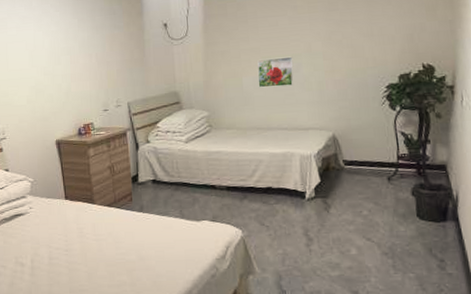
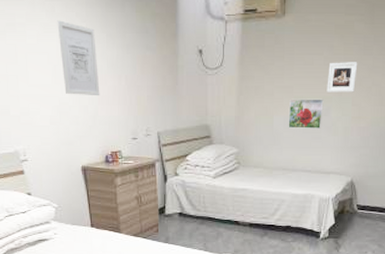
wall art: none [34,12,73,75] -> present [57,20,100,96]
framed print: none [294,18,325,50] -> present [326,62,358,92]

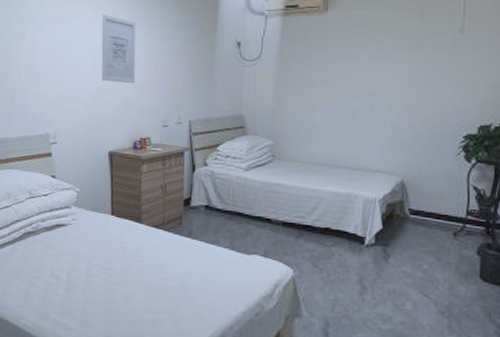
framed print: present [288,99,324,129] -> none [329,92,369,124]
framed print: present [326,62,358,92] -> none [372,56,407,87]

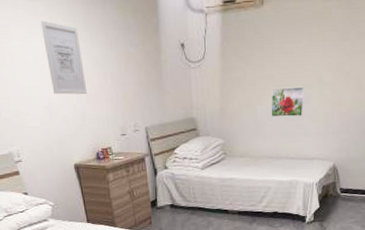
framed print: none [329,92,369,124] -> present [271,86,305,117]

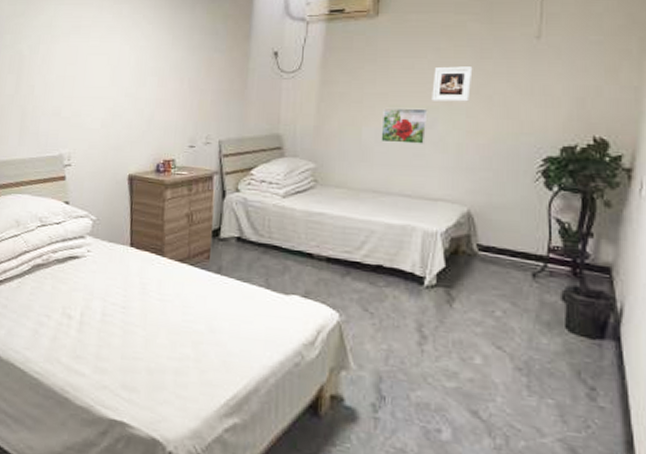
wall art: present [40,20,88,95] -> none [121,22,161,100]
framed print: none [307,48,336,80] -> present [431,66,473,102]

